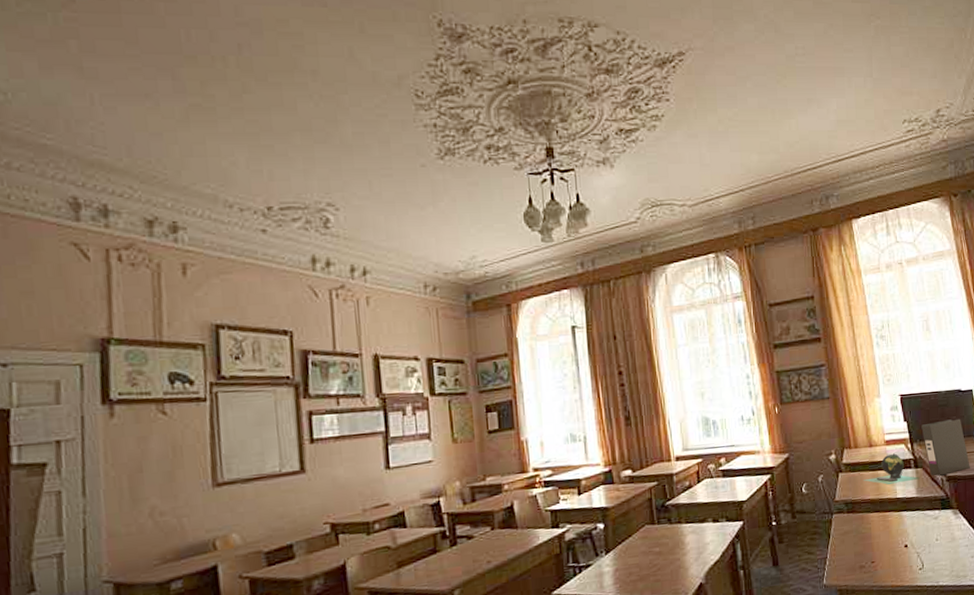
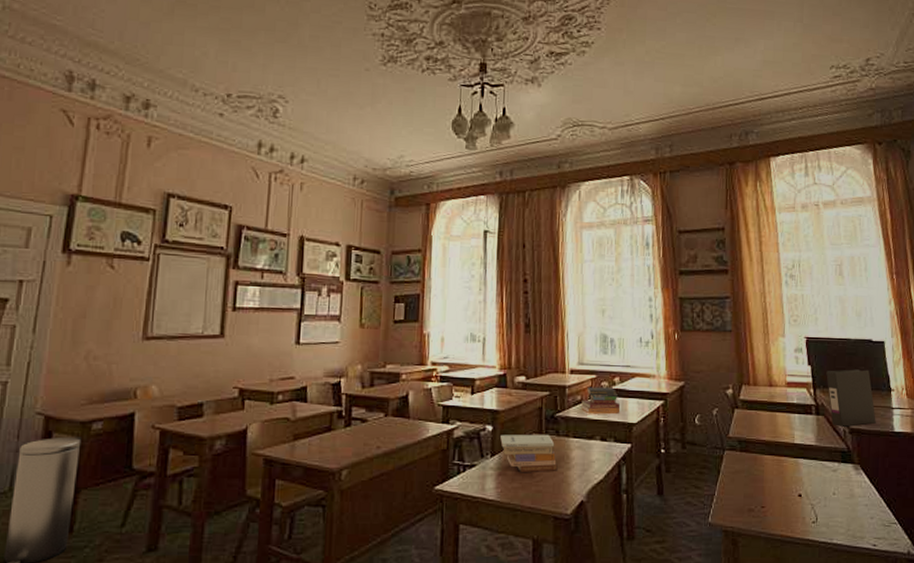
books: none [613,523,674,566] -> present [500,434,558,473]
books: none [690,468,729,498] -> present [581,387,621,414]
globe: present [863,453,920,485] -> none [759,396,820,428]

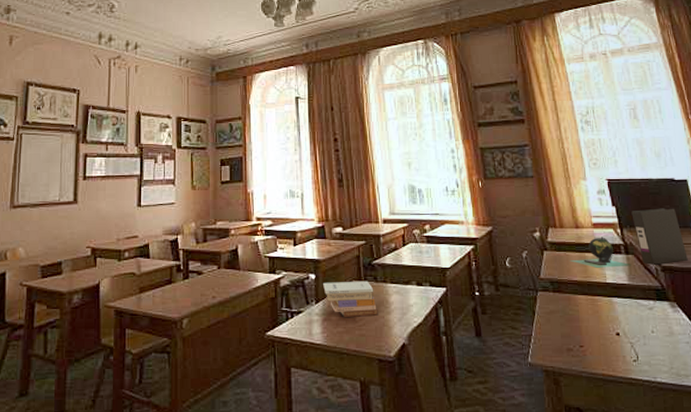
books: present [581,387,621,414] -> none [396,234,433,260]
globe: none [759,396,820,428] -> present [569,237,631,268]

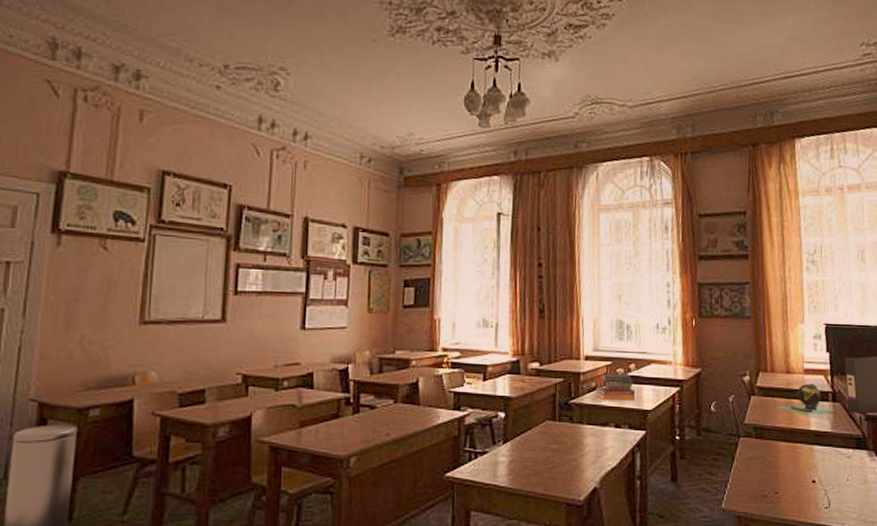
books: present [323,281,378,318] -> none [513,421,571,460]
books: none [396,234,433,260] -> present [595,373,636,401]

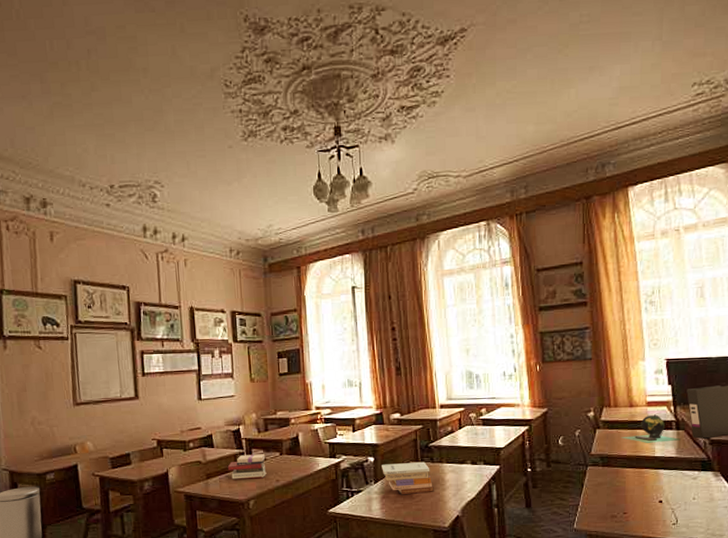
books: none [327,400,377,431] -> present [227,454,267,480]
books: none [513,421,571,460] -> present [382,461,434,495]
books: present [595,373,636,401] -> none [452,418,488,442]

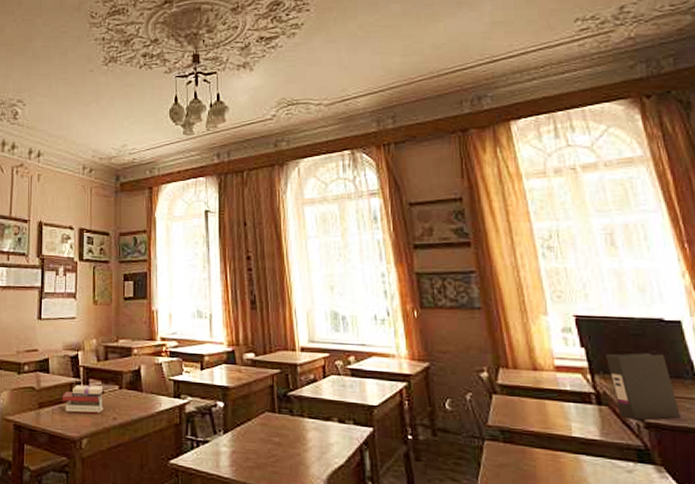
books: present [382,461,434,495] -> none [232,411,294,452]
globe: present [620,414,681,443] -> none [524,382,604,420]

